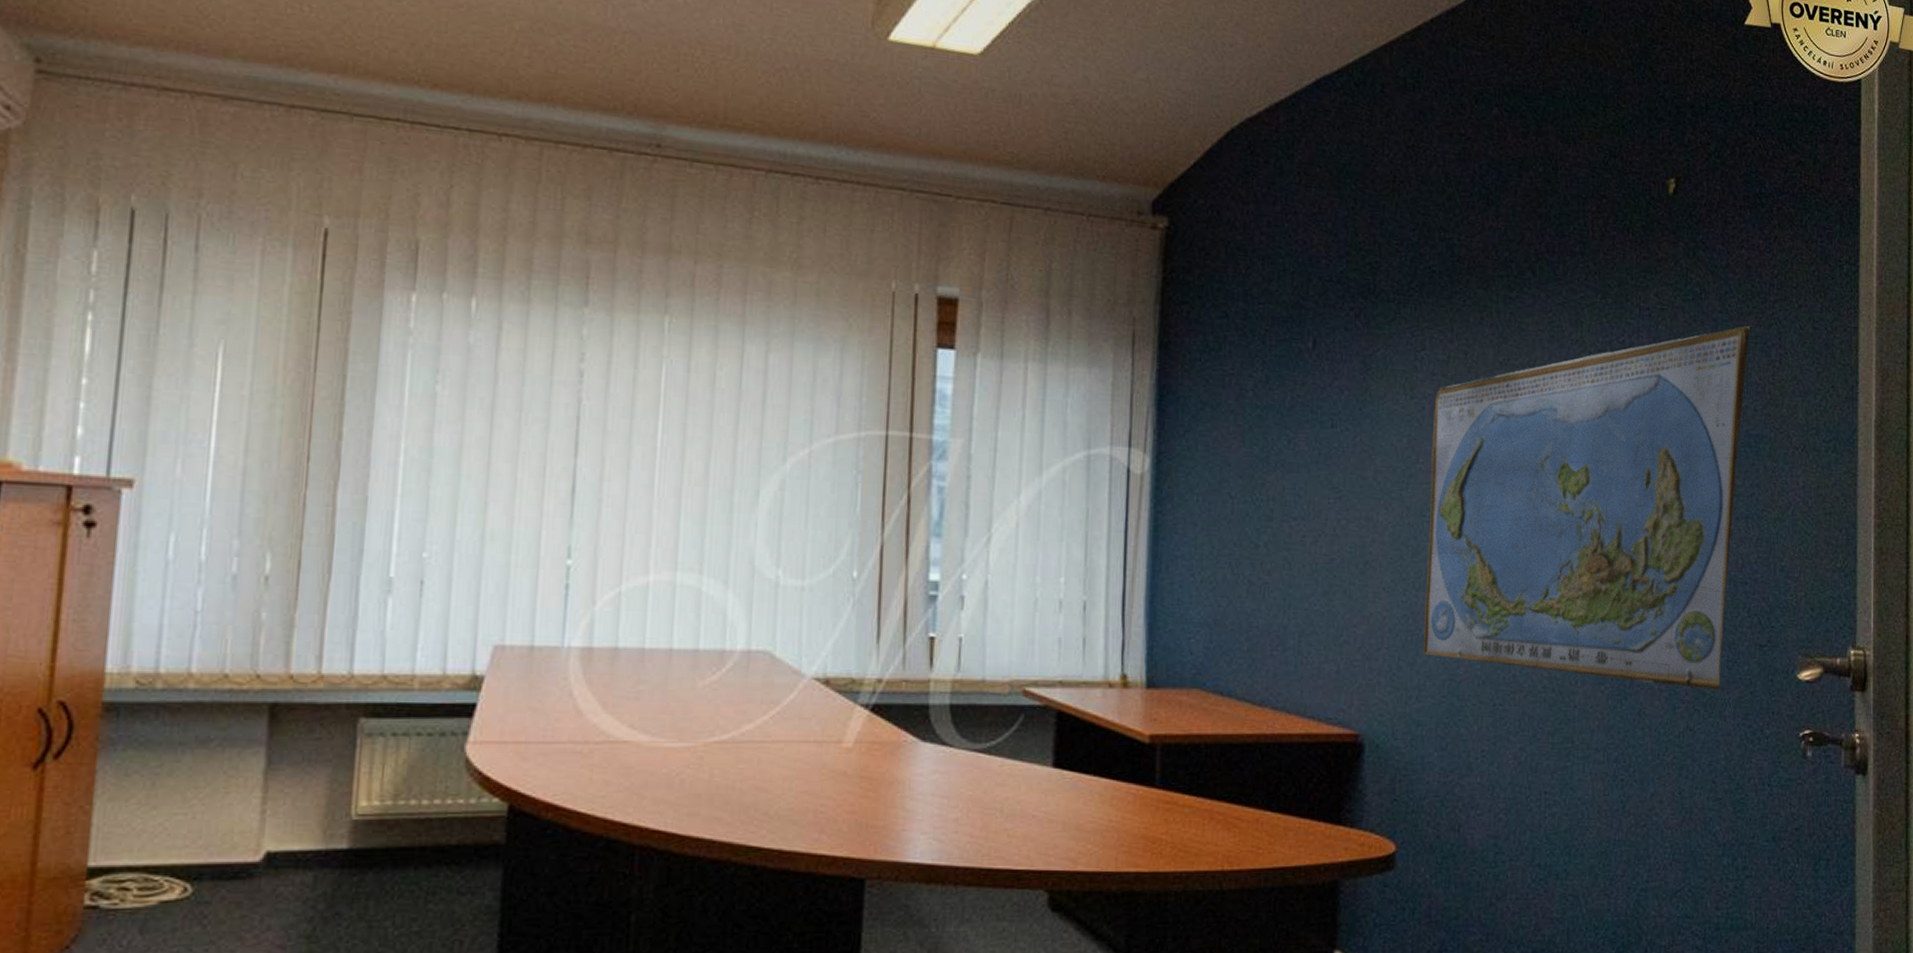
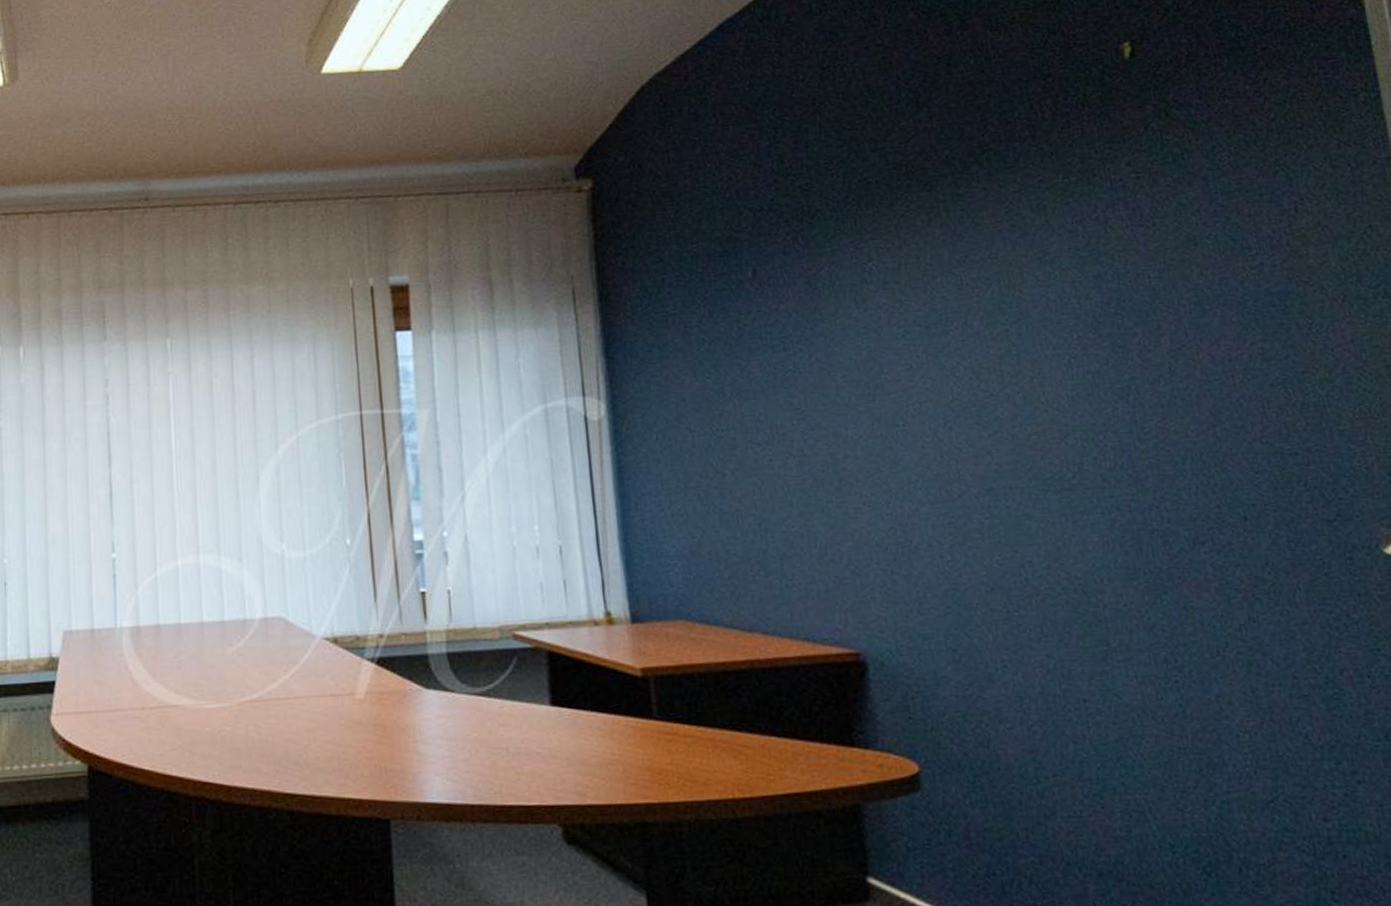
world map: present [1423,325,1750,691] -> none [891,177,1286,576]

